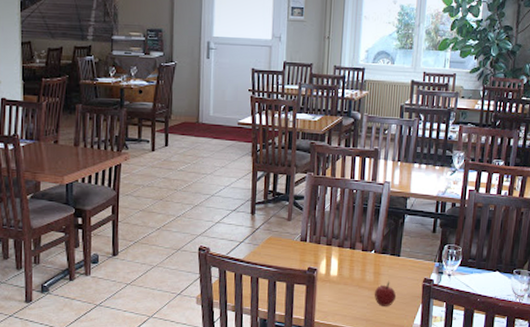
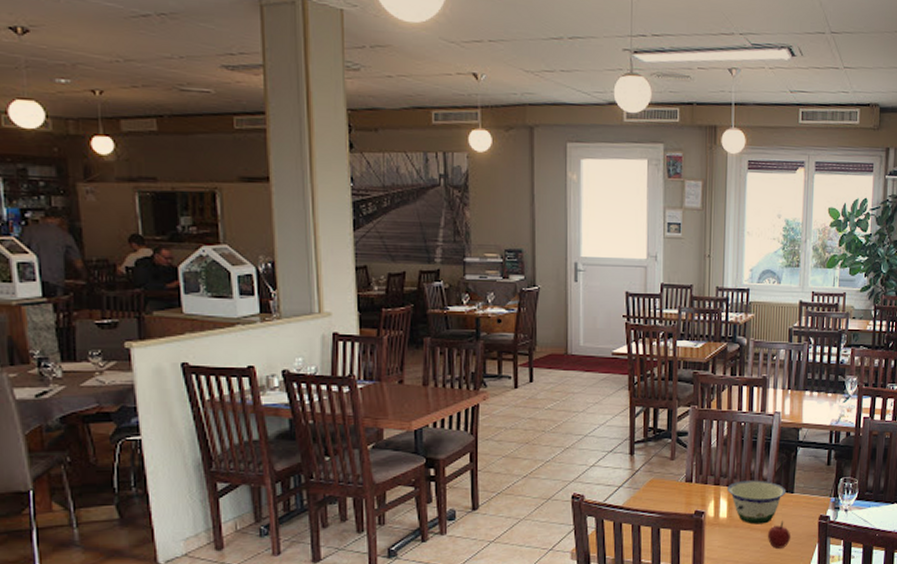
bowl: none [338,242,394,283] -> present [727,480,787,525]

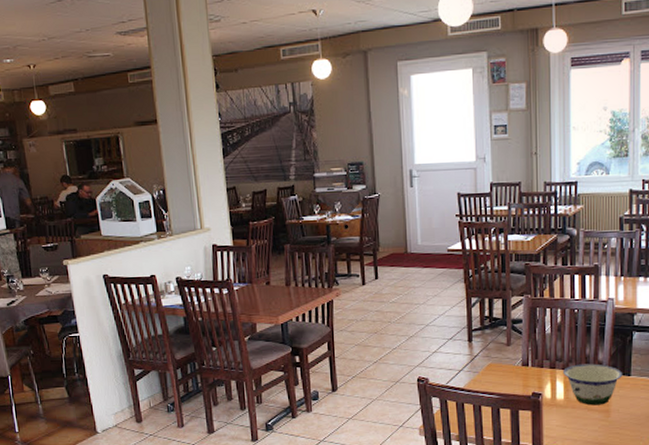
apple: present [768,520,790,549] -> none [606,402,629,429]

